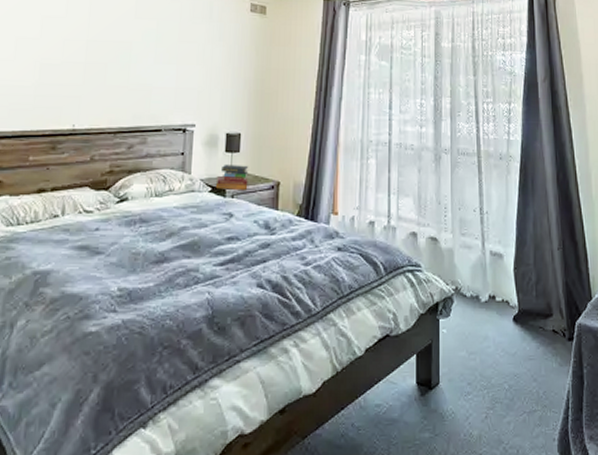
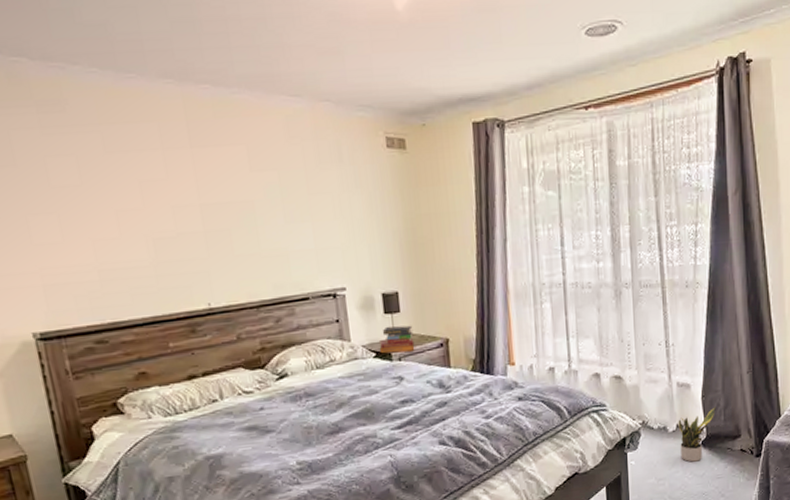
potted plant: none [490,281,527,338] -> present [678,407,716,462]

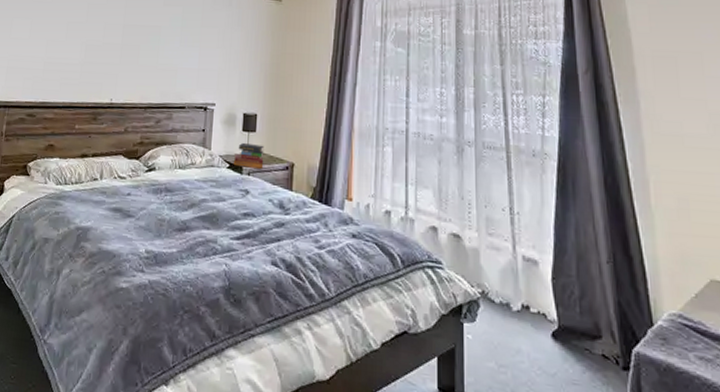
potted plant: present [678,407,716,462] -> none [523,294,569,356]

